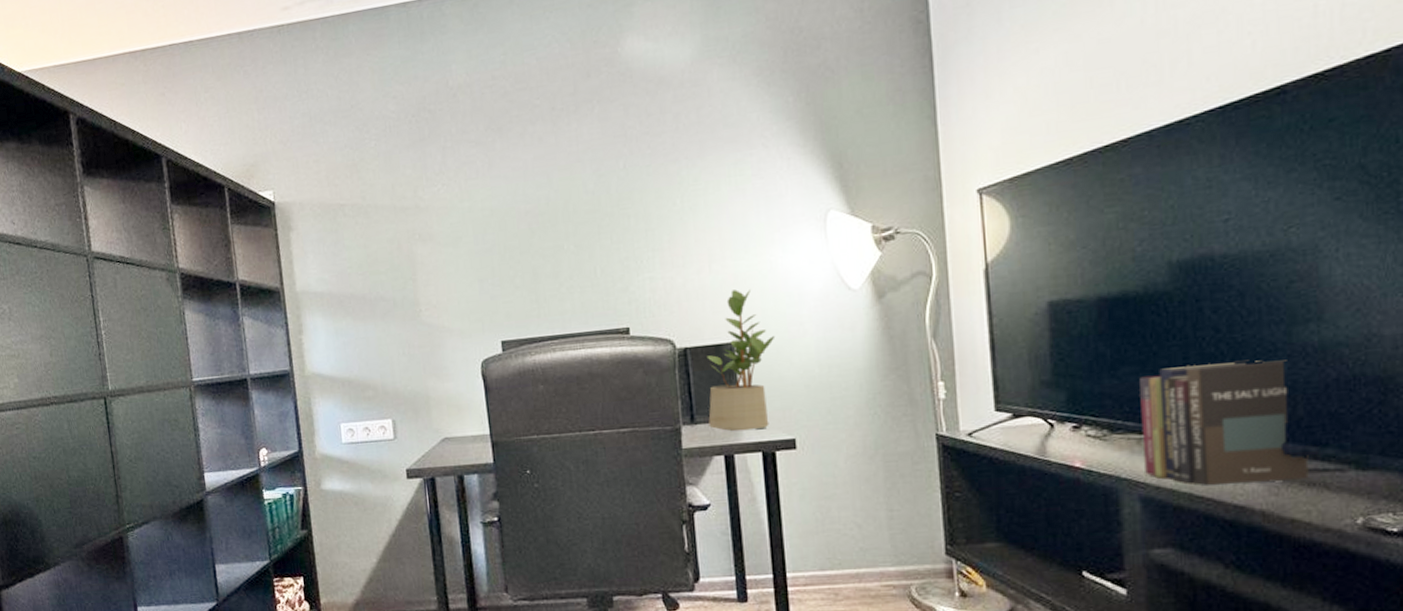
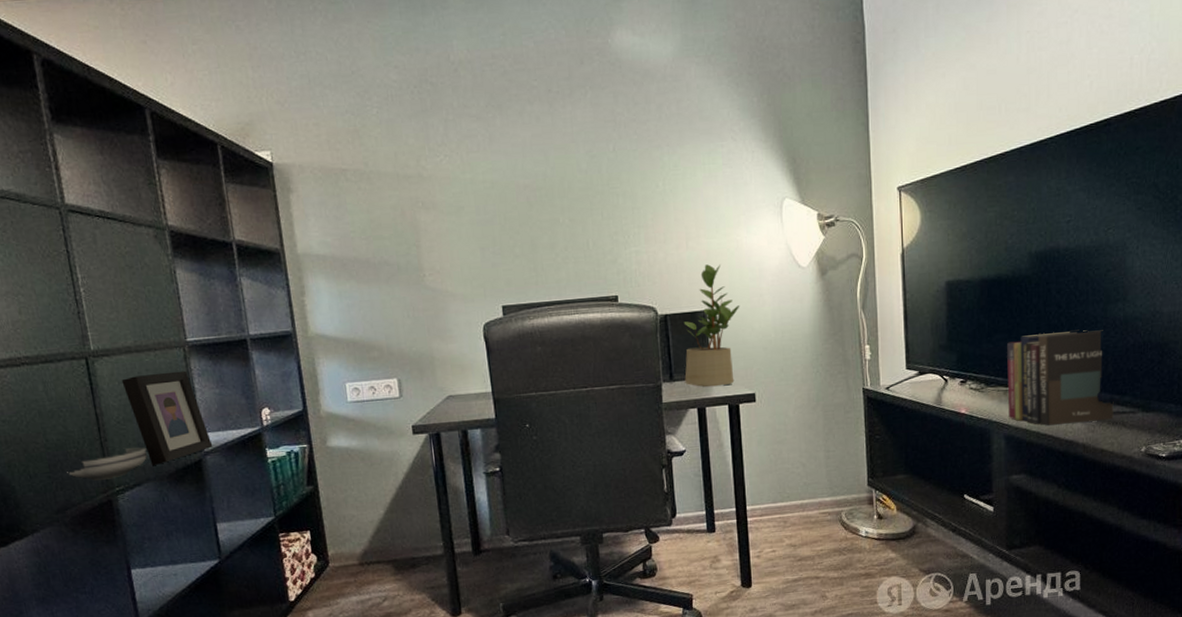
bowl: none [85,484,155,517] -> present [67,446,148,481]
picture frame: none [134,410,214,504] -> present [121,370,213,465]

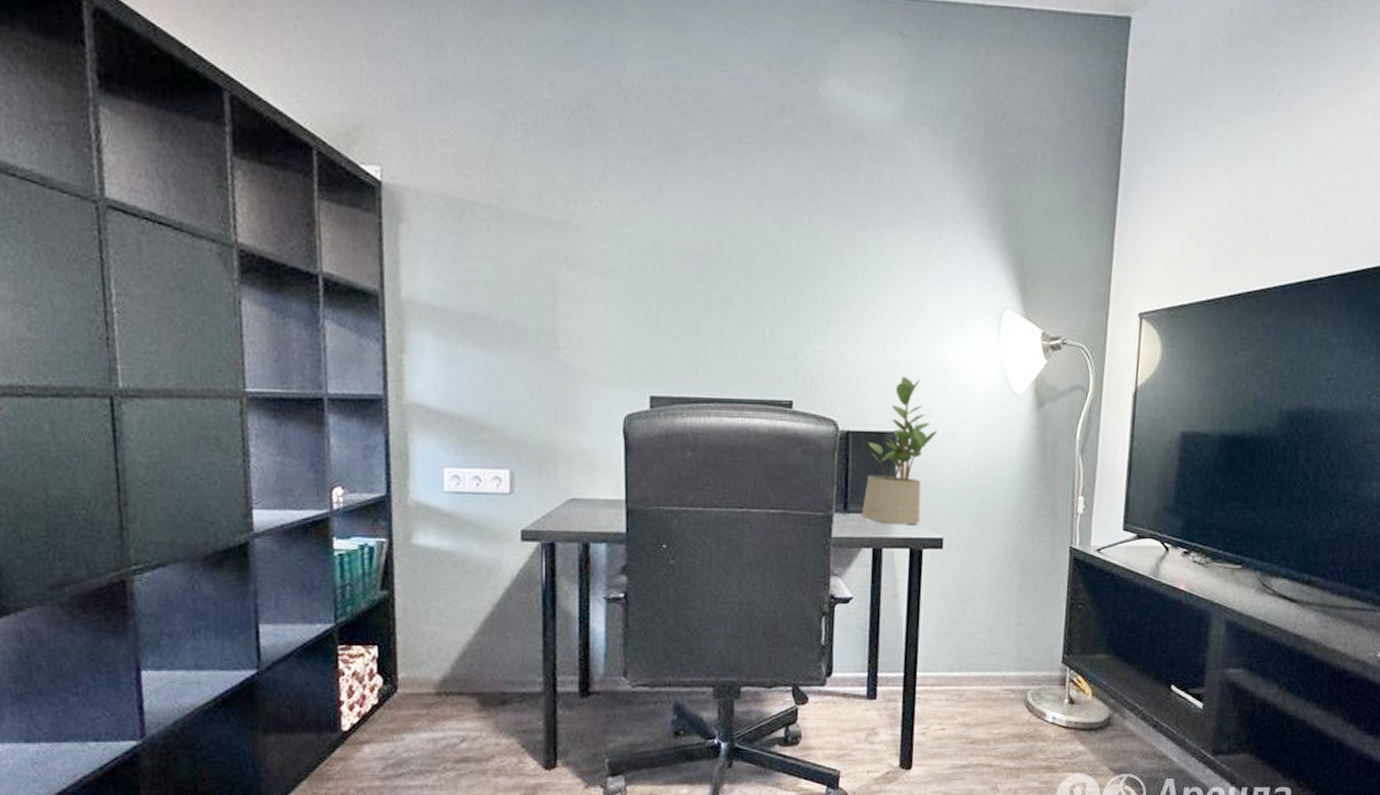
bowl: present [67,446,148,481] -> none [70,516,179,554]
picture frame: present [121,370,213,465] -> none [155,427,265,543]
books: present [1007,330,1114,426] -> none [1233,507,1354,616]

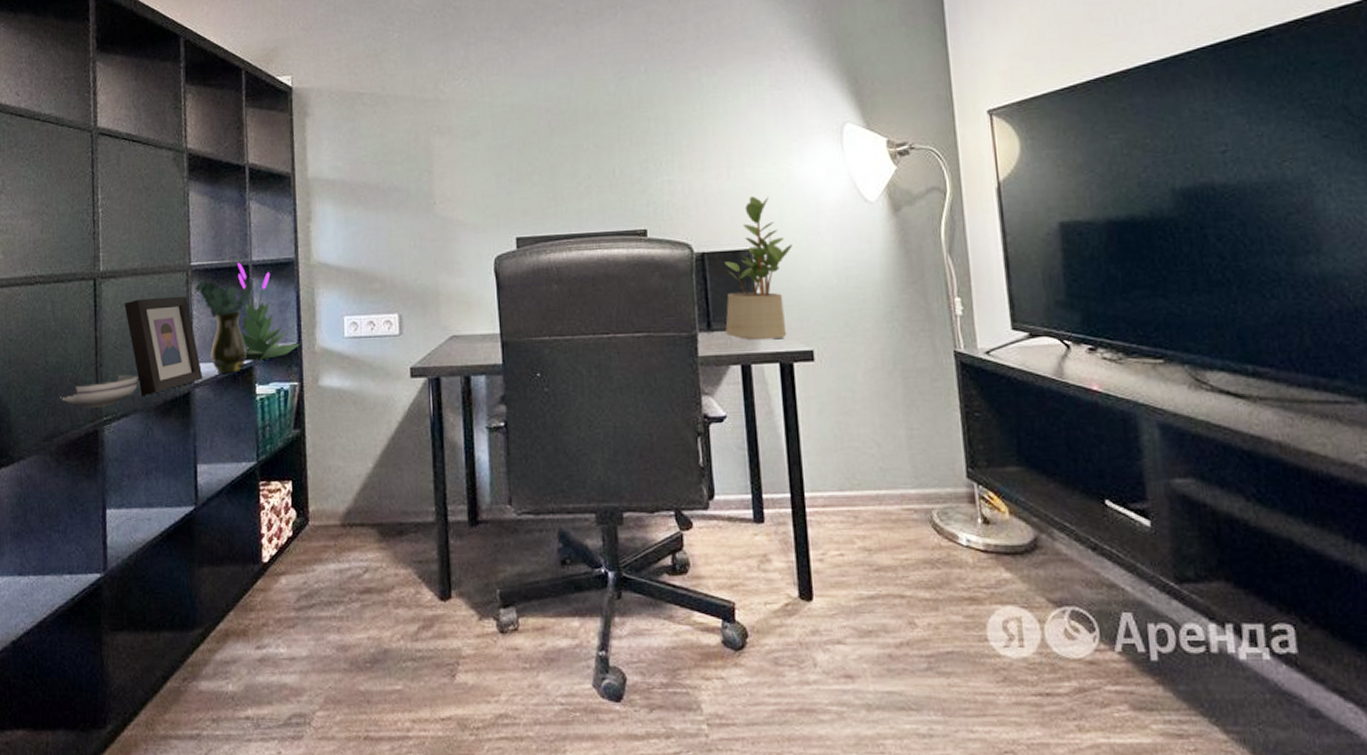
bowl: none [70,516,179,554] -> present [60,374,139,408]
picture frame: none [155,427,265,543] -> present [124,296,203,395]
vase: none [252,404,330,523] -> present [195,274,254,373]
plant: none [309,393,389,511] -> present [238,262,300,361]

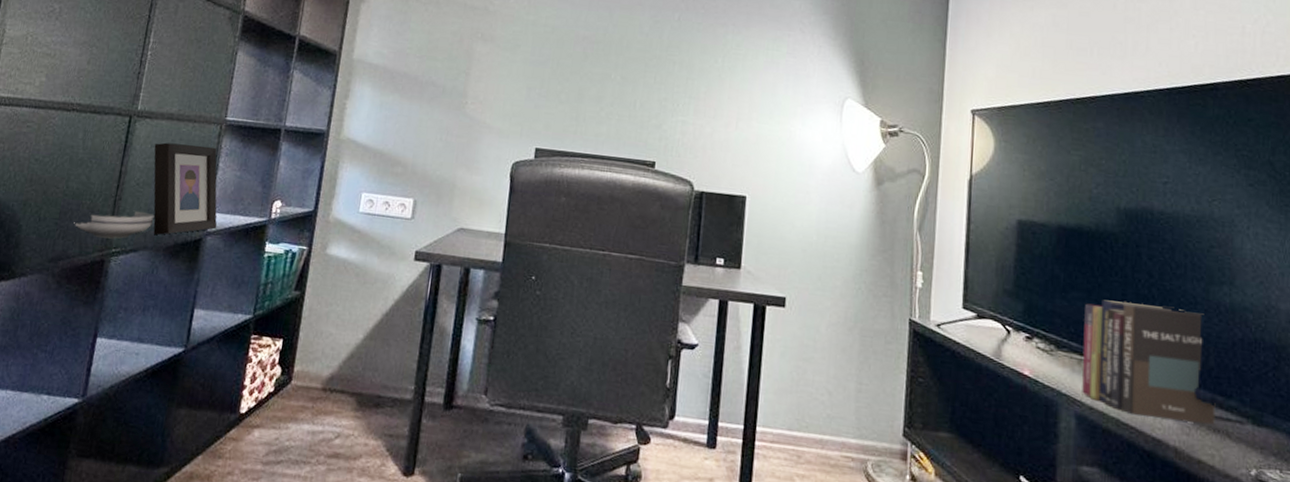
vase: present [195,274,254,373] -> none [225,130,283,228]
plant: present [238,262,300,361] -> none [260,124,315,221]
potted plant: present [724,196,793,340] -> none [710,149,784,282]
books: none [1151,289,1321,415] -> present [1082,299,1216,425]

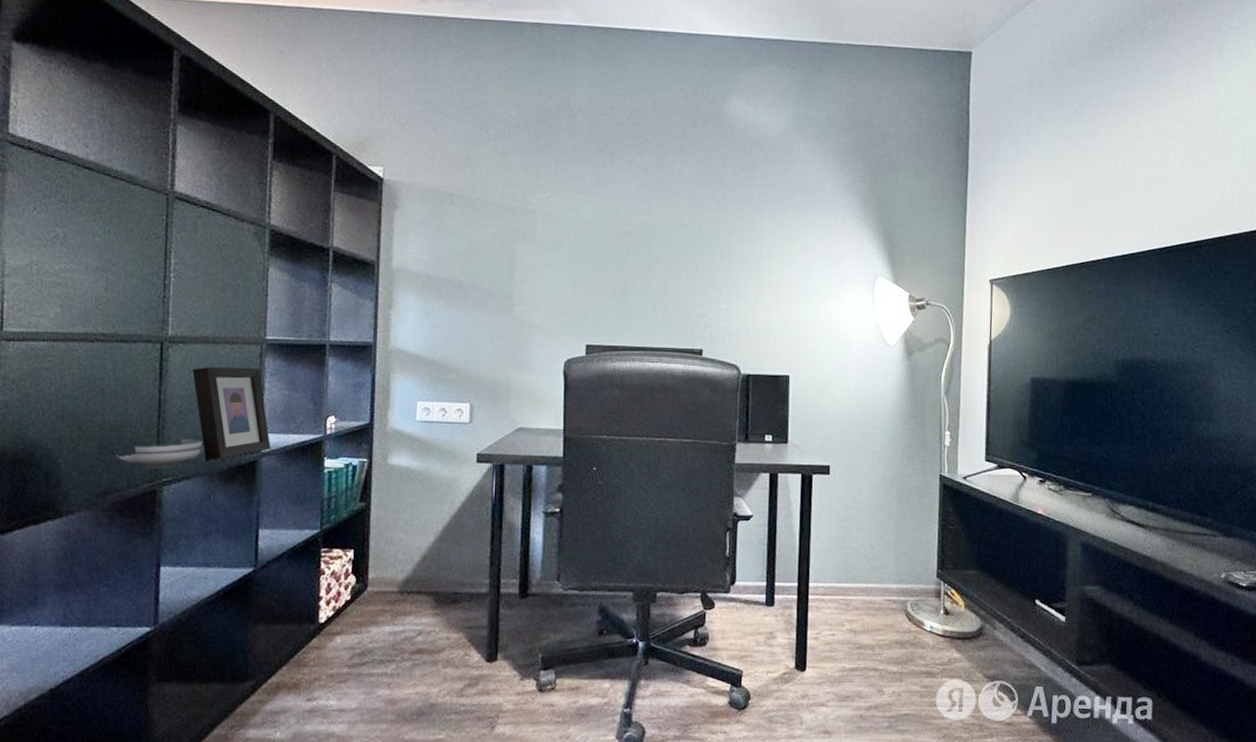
books: present [1082,299,1216,425] -> none [1086,442,1195,540]

